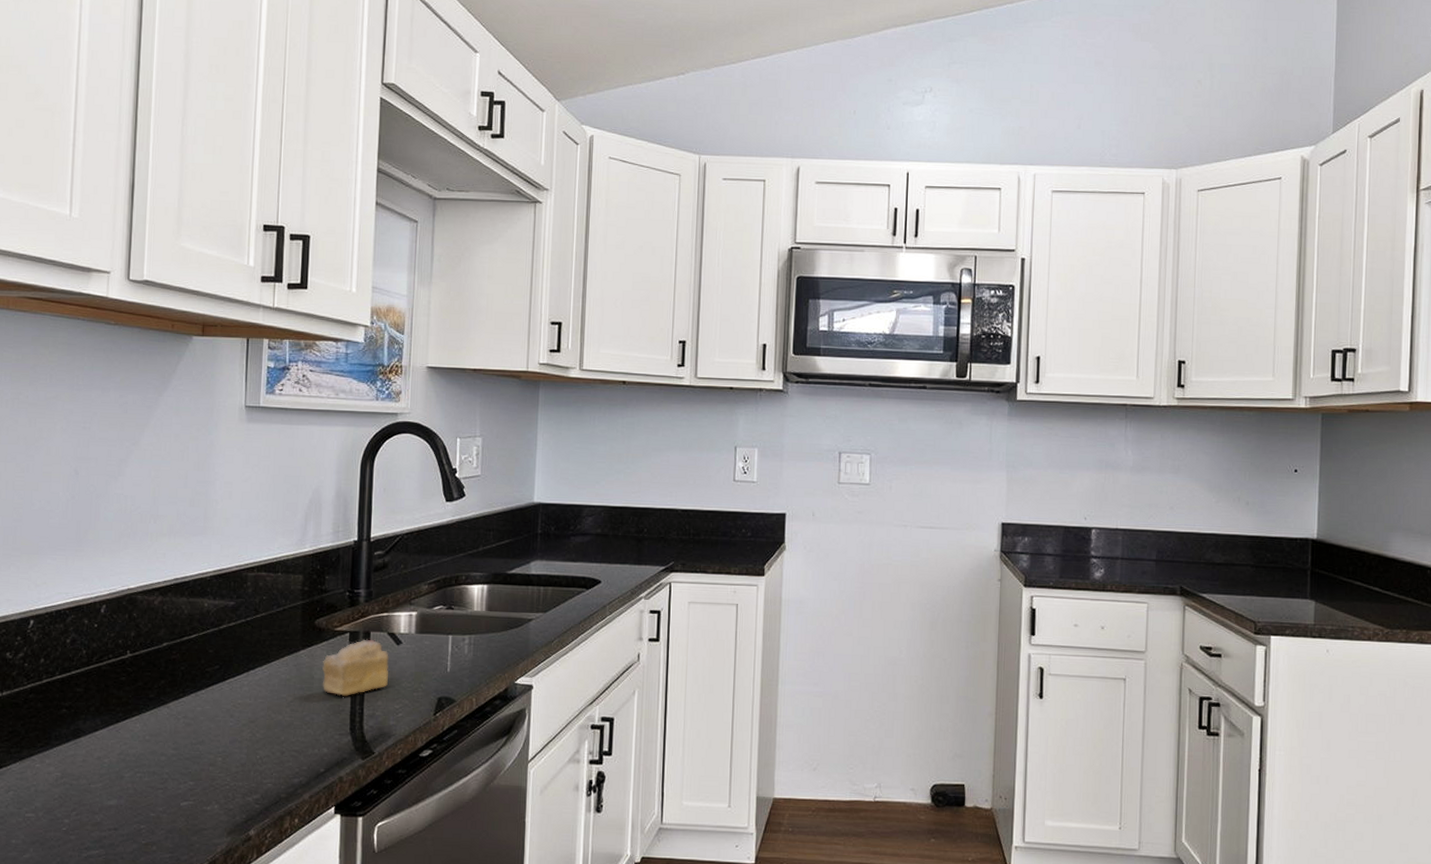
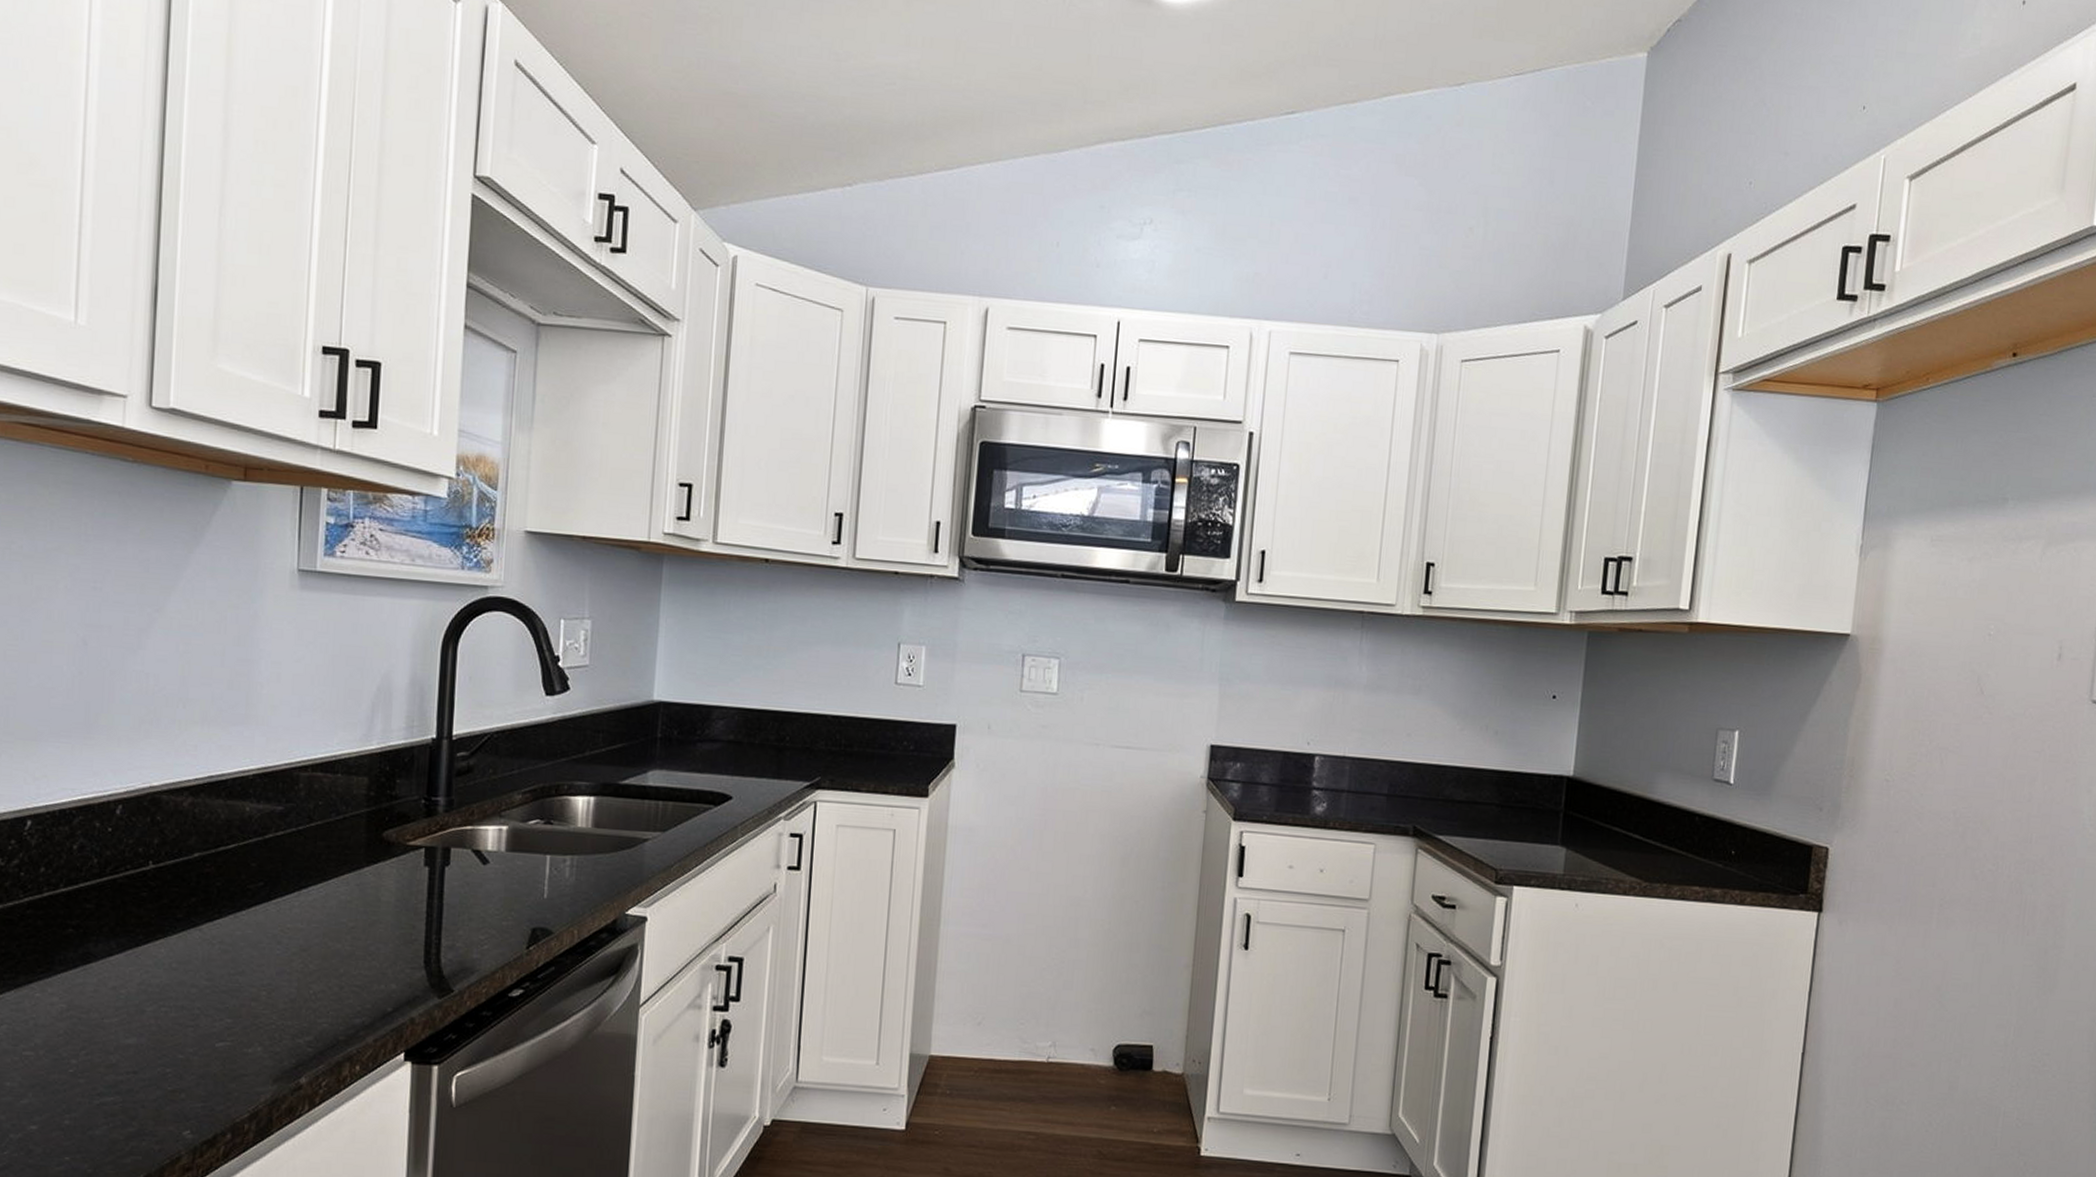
cake slice: present [322,639,389,696] -> none [391,856,473,923]

